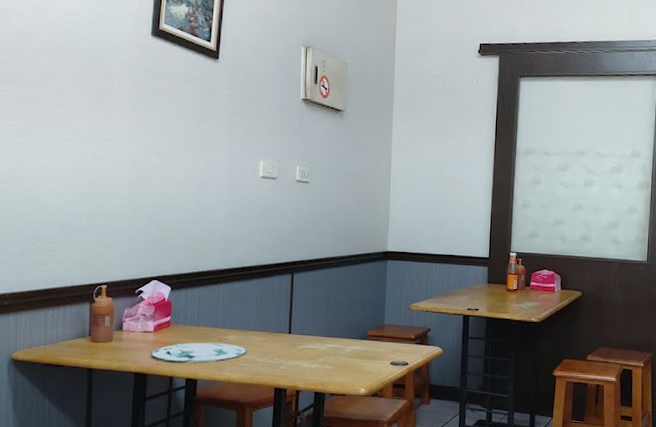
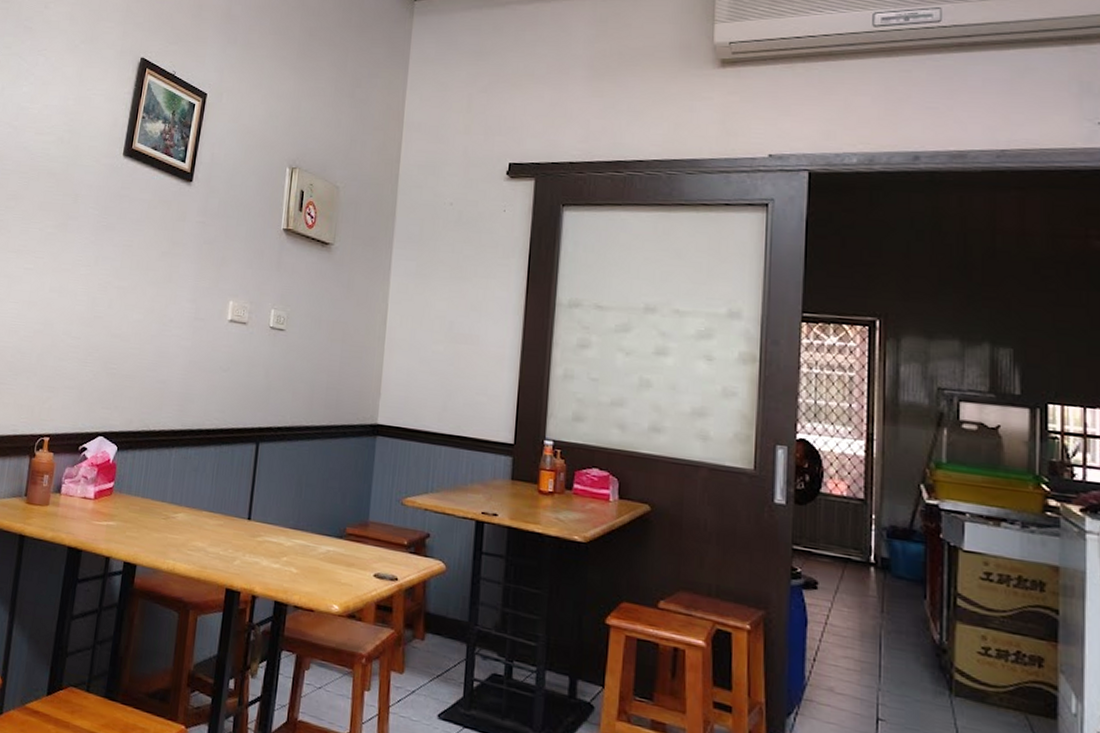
plate: present [151,342,246,362] -> none [88,517,196,544]

